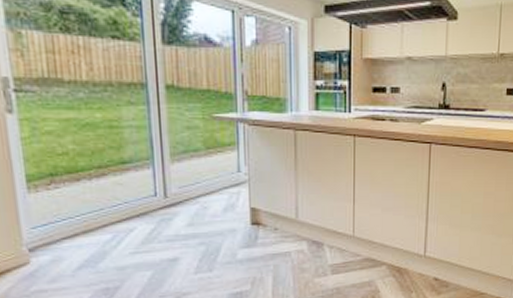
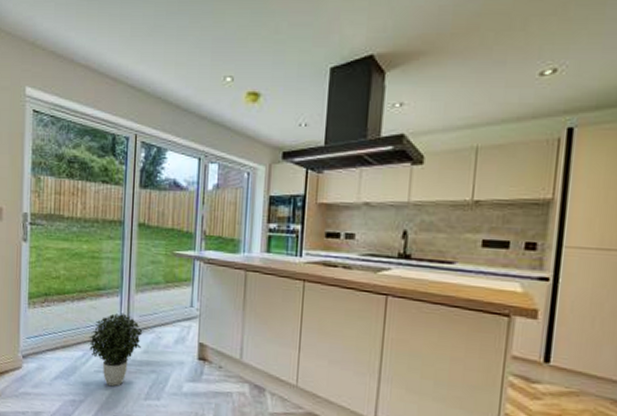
potted plant: none [117,186,185,267] -> present [88,313,143,387]

